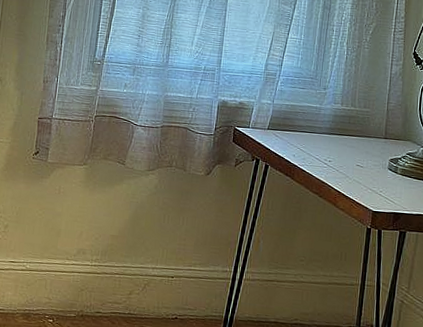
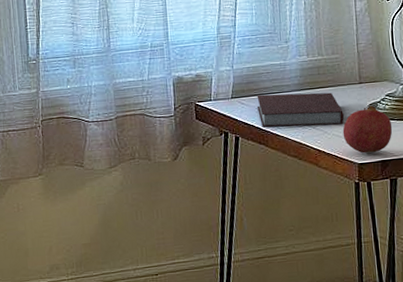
notebook: none [289,131,366,173] -> present [256,92,344,127]
fruit: none [362,160,409,204] -> present [342,105,393,154]

